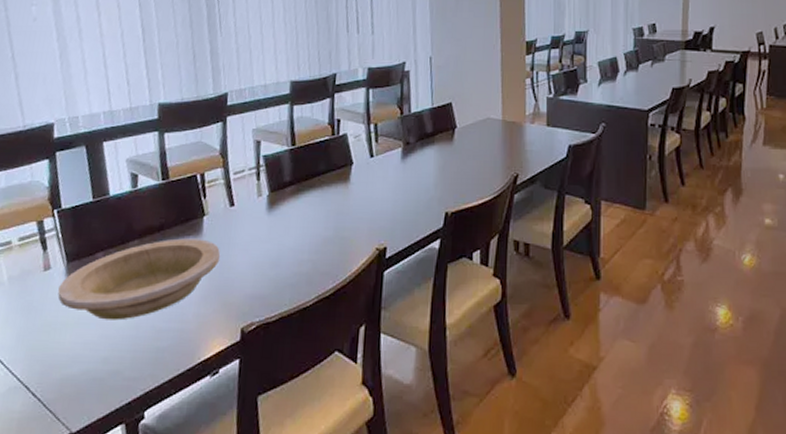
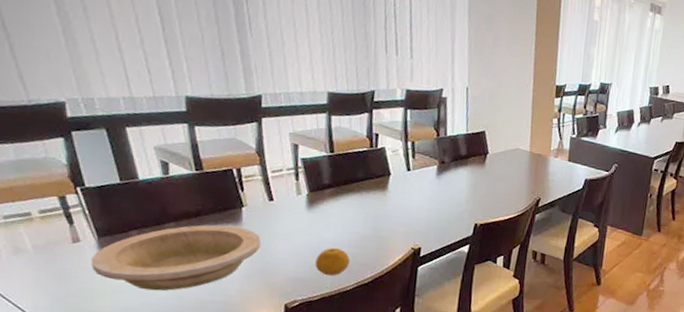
fruit: none [274,256,310,289] -> present [315,248,350,276]

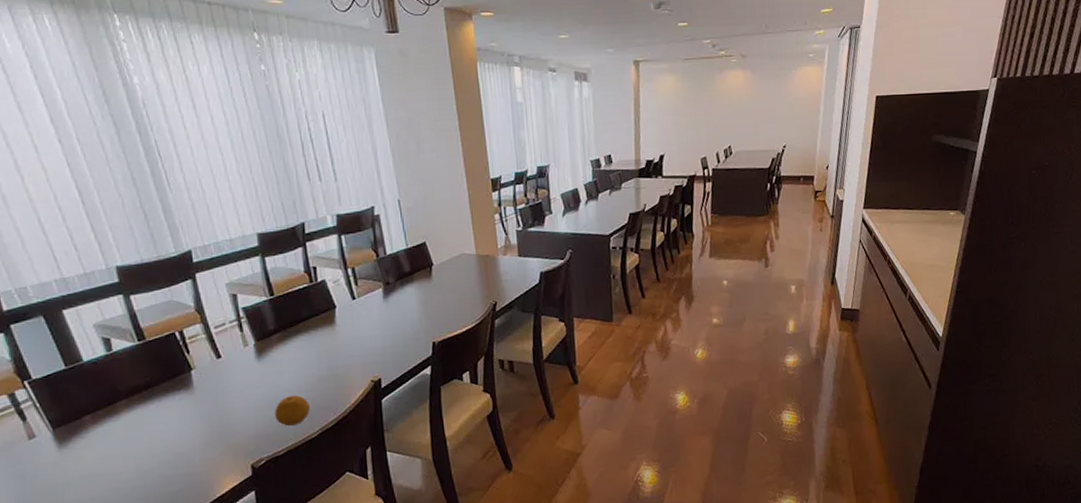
bowl: present [91,225,262,291] -> none [50,391,217,476]

